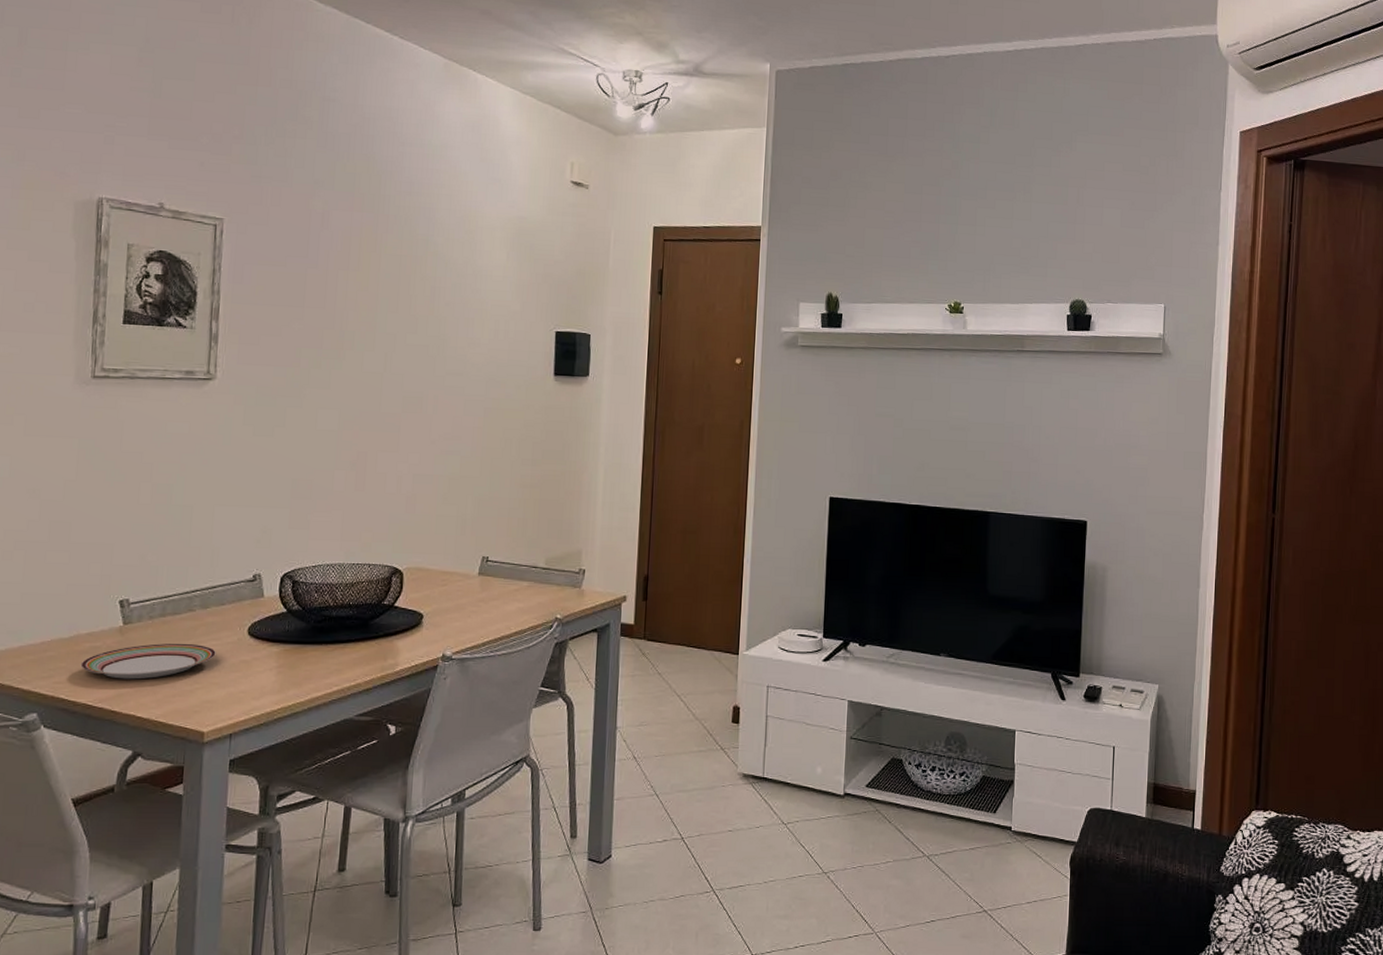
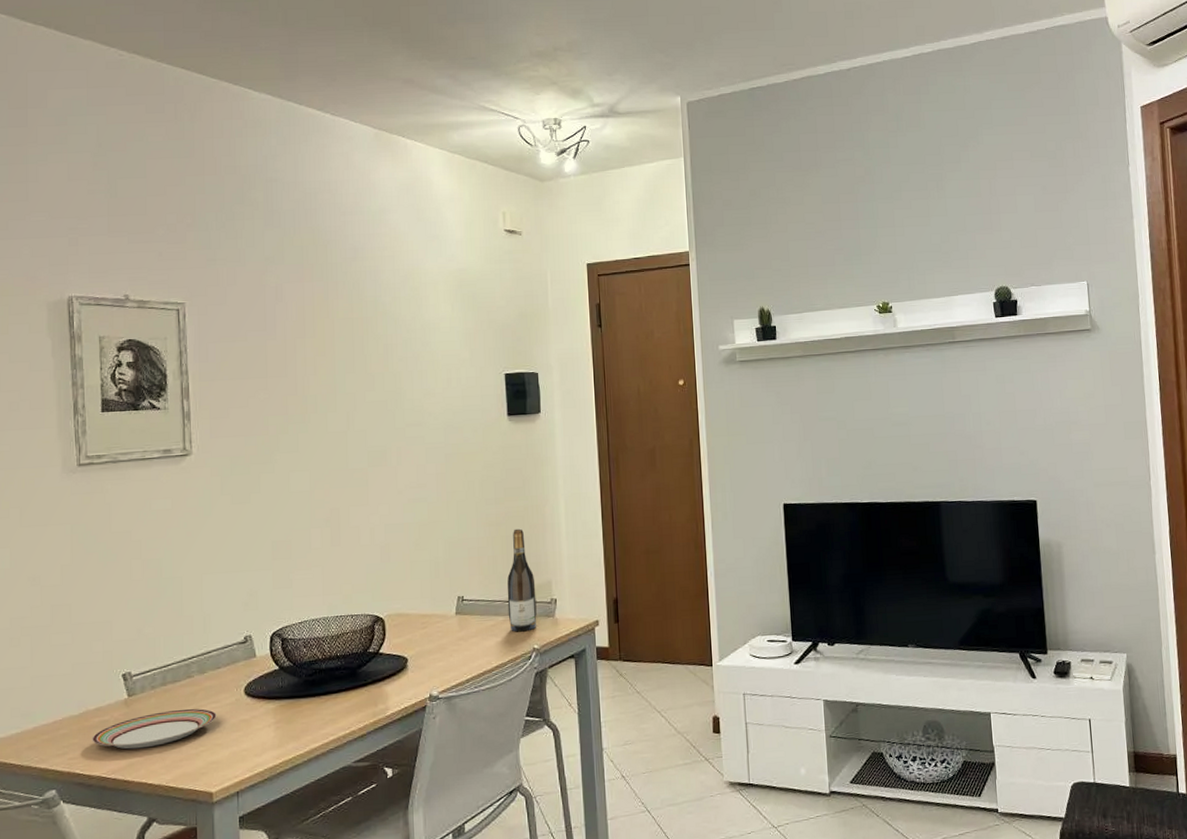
wine bottle: none [533,493,565,600] -> present [507,528,537,632]

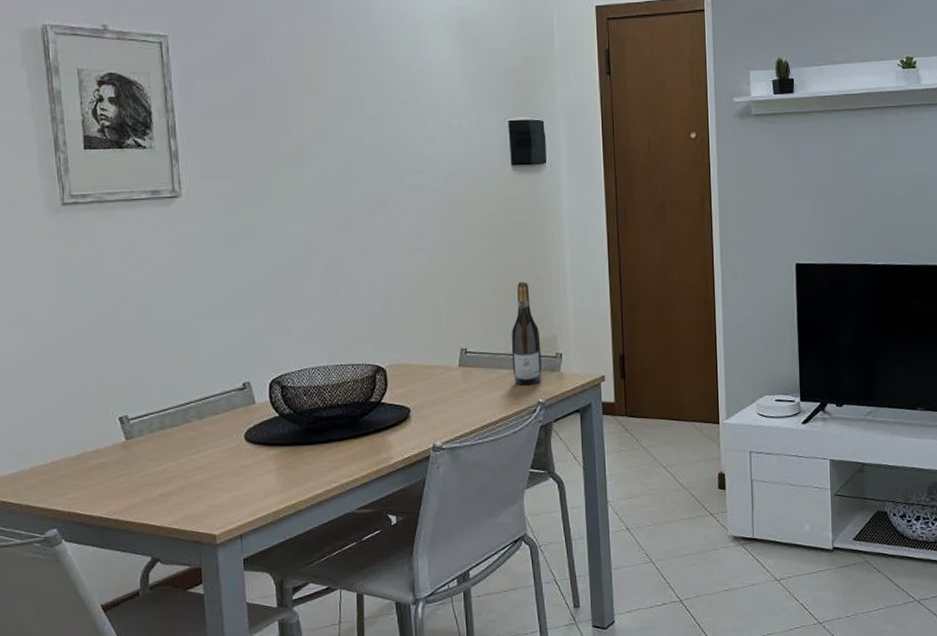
plate: present [92,708,217,750] -> none [91,453,217,491]

